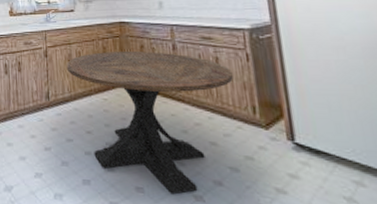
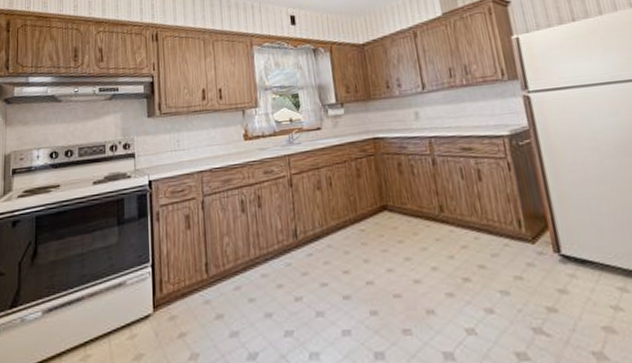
round table: present [66,52,233,195] -> none [315,169,497,332]

